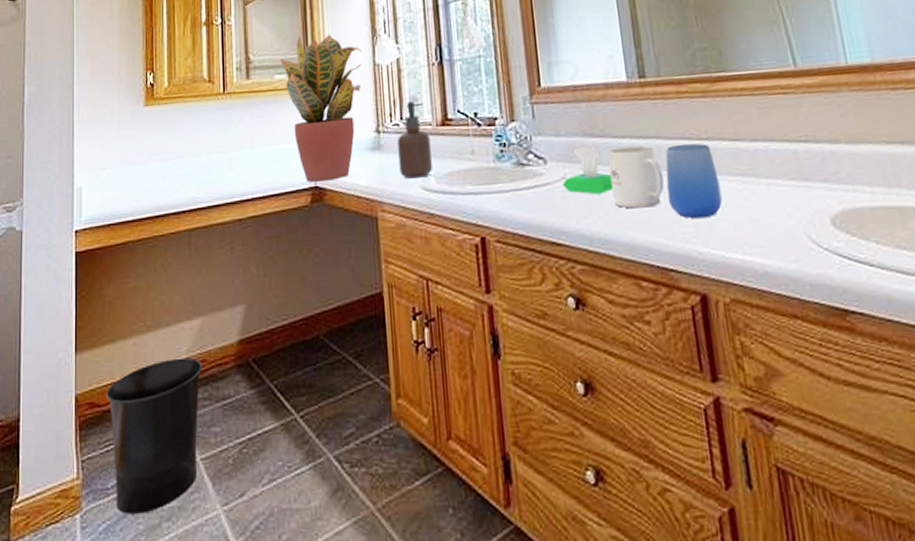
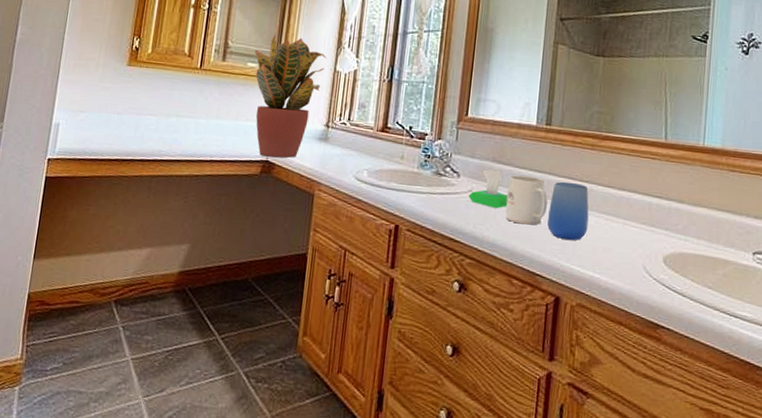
waste bin: present [106,357,203,514] -> none [52,277,145,394]
soap dispenser: present [397,101,432,179] -> none [339,107,370,170]

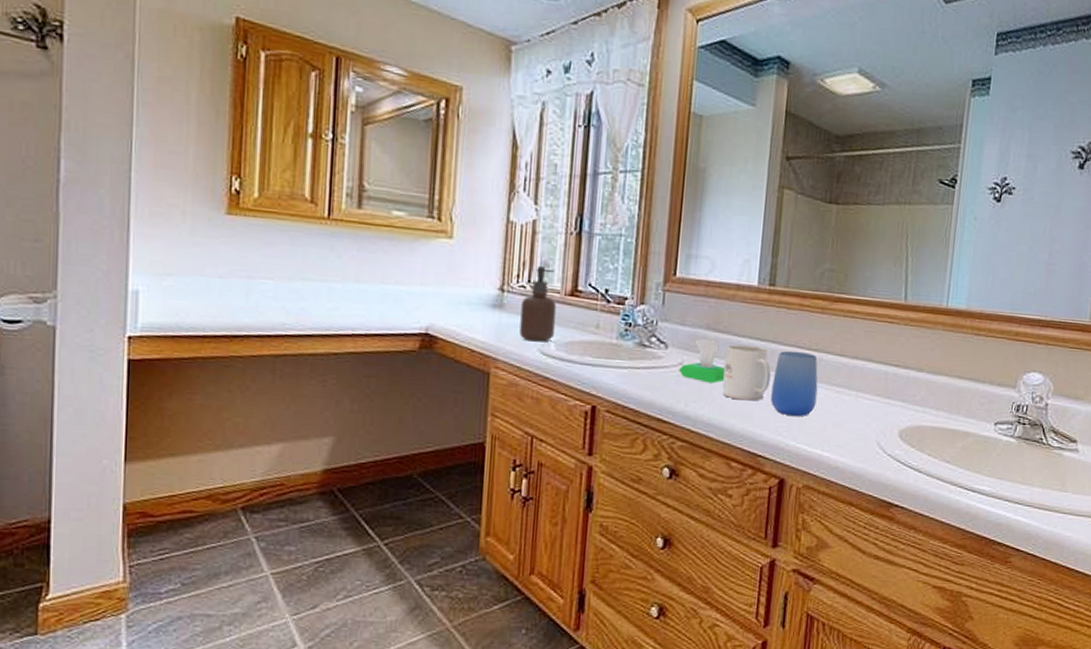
potted plant: present [255,25,326,158] -> none [401,162,495,330]
soap dispenser: none [339,107,370,170] -> present [519,266,556,342]

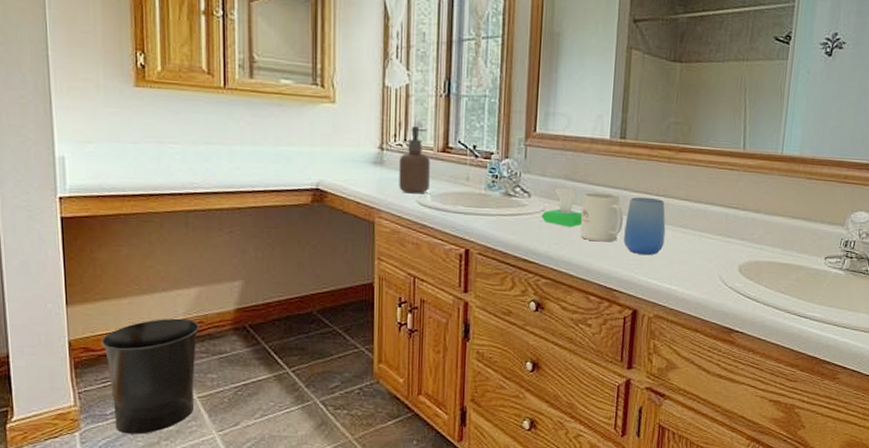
waste bin: none [162,479,280,618] -> present [101,318,200,434]

